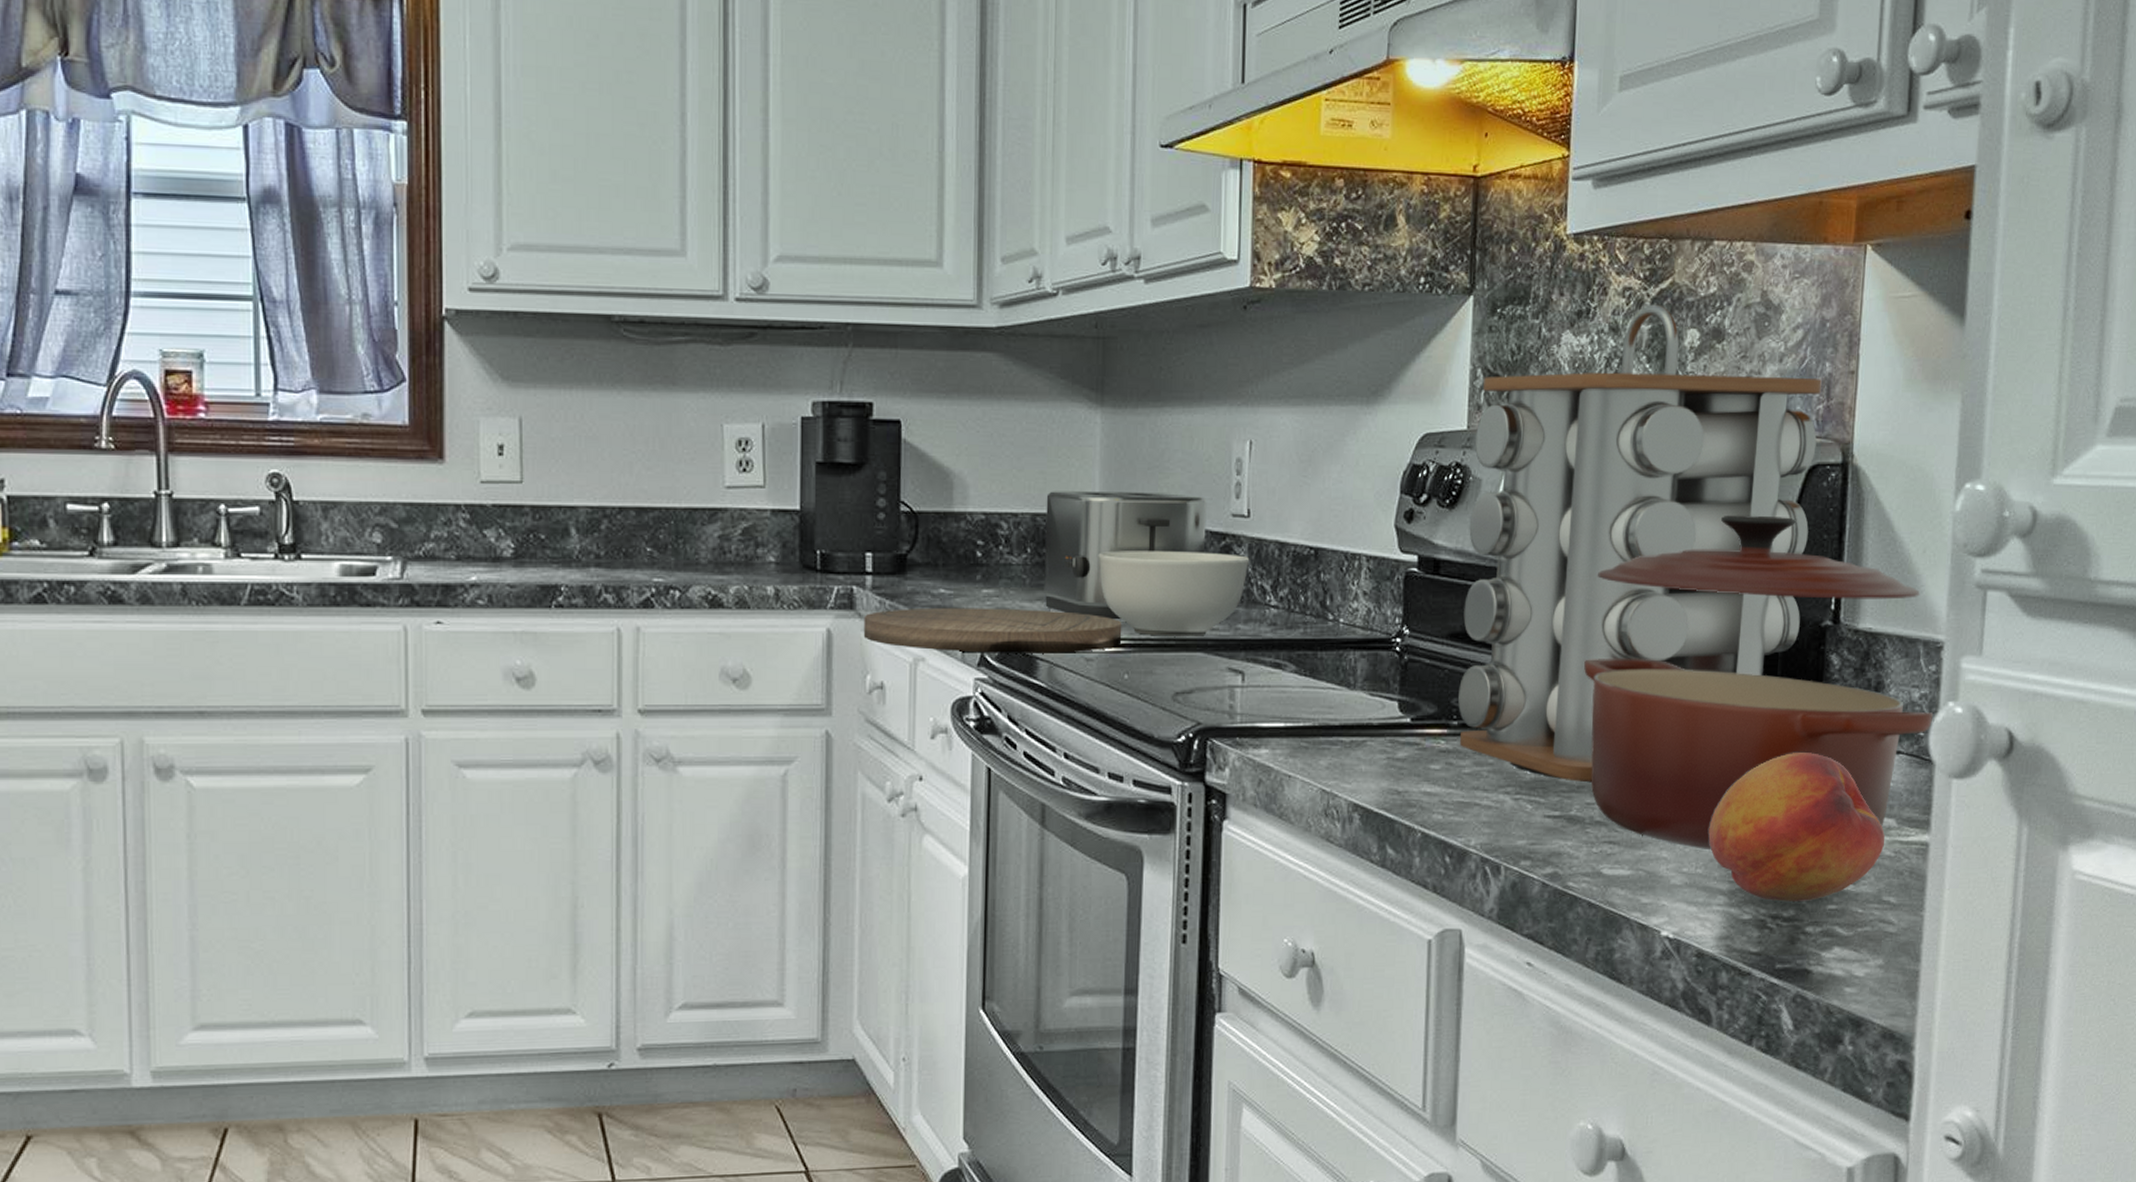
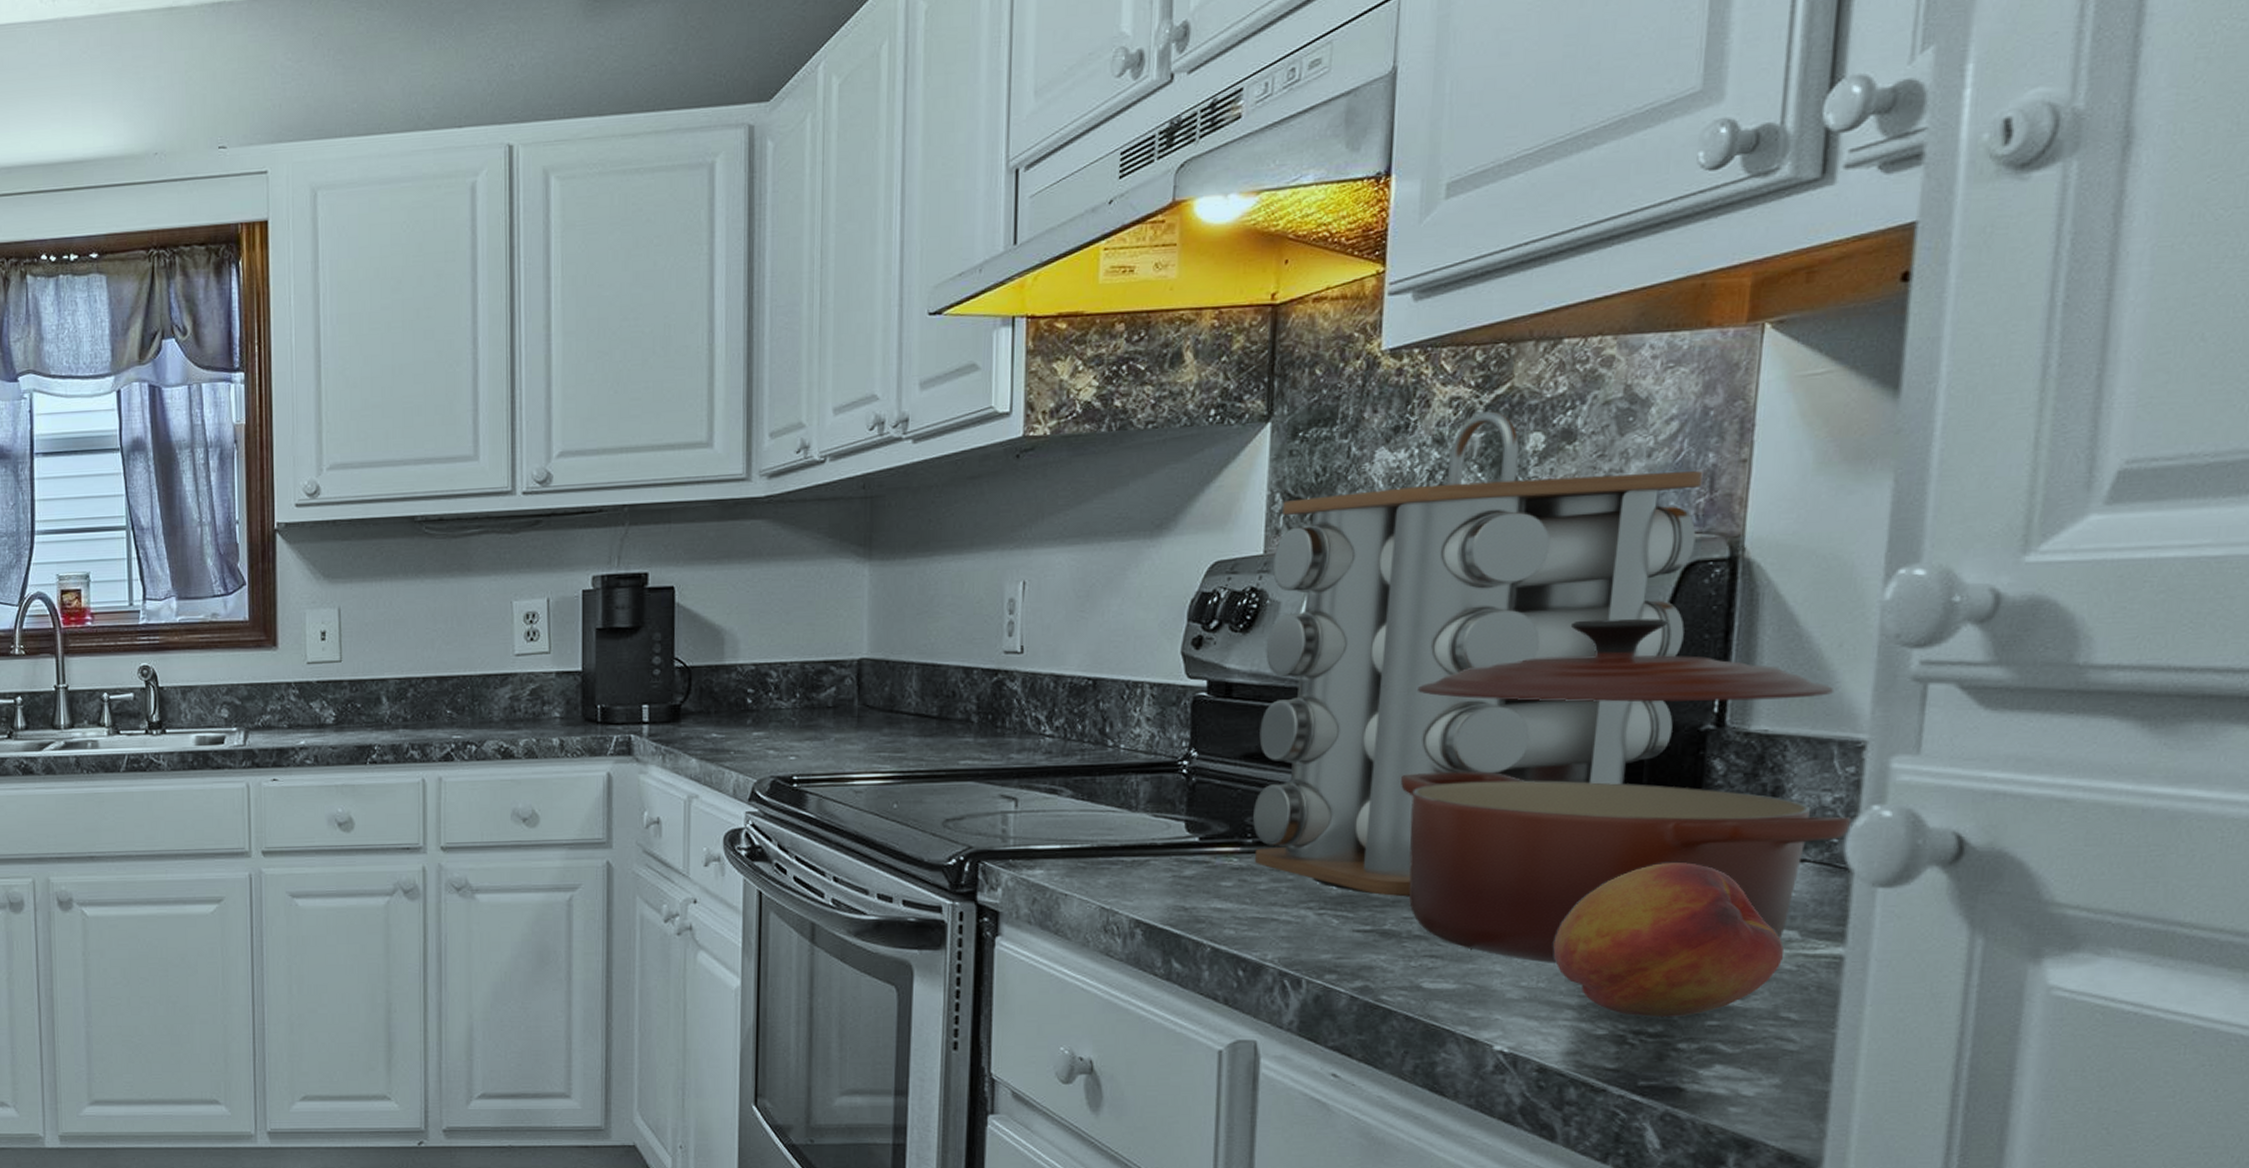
cutting board: present [863,607,1122,653] -> none [641,748,891,789]
toaster: present [1044,491,1207,620] -> none [813,635,978,755]
bowl: present [1098,550,1250,636] -> none [866,688,1023,768]

